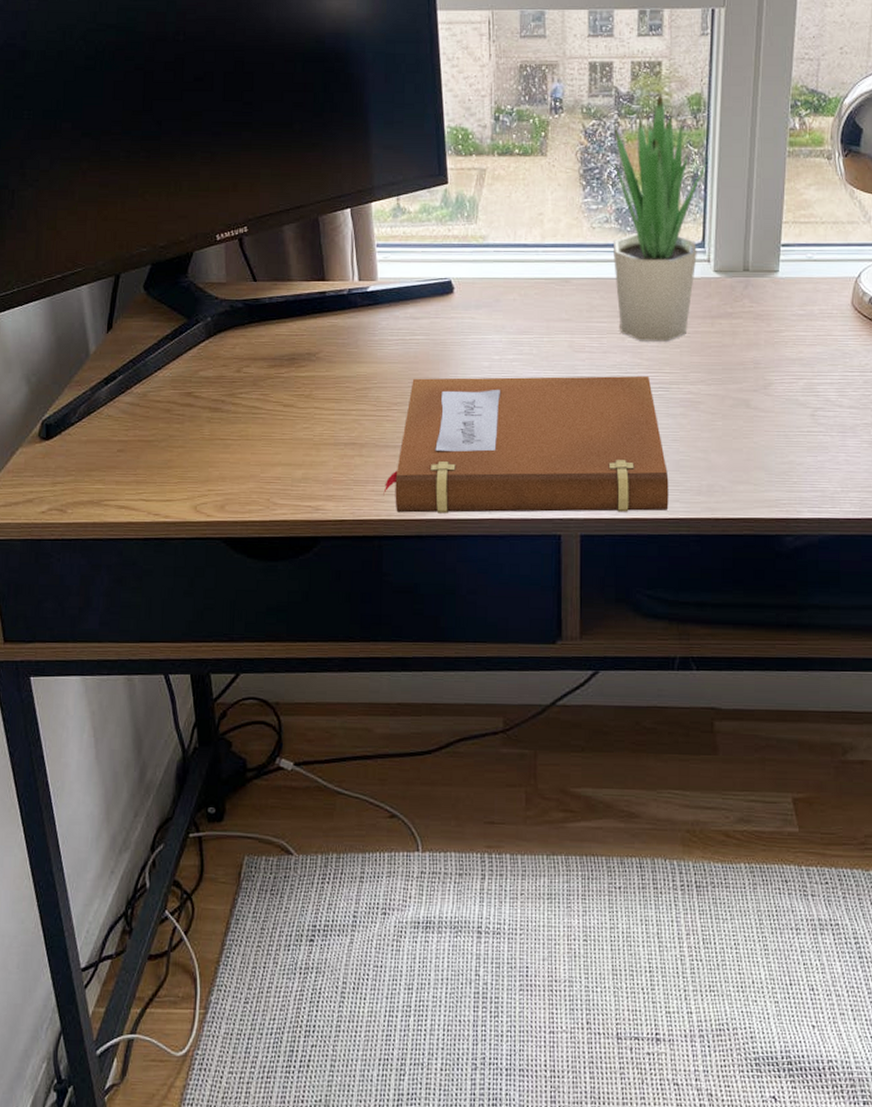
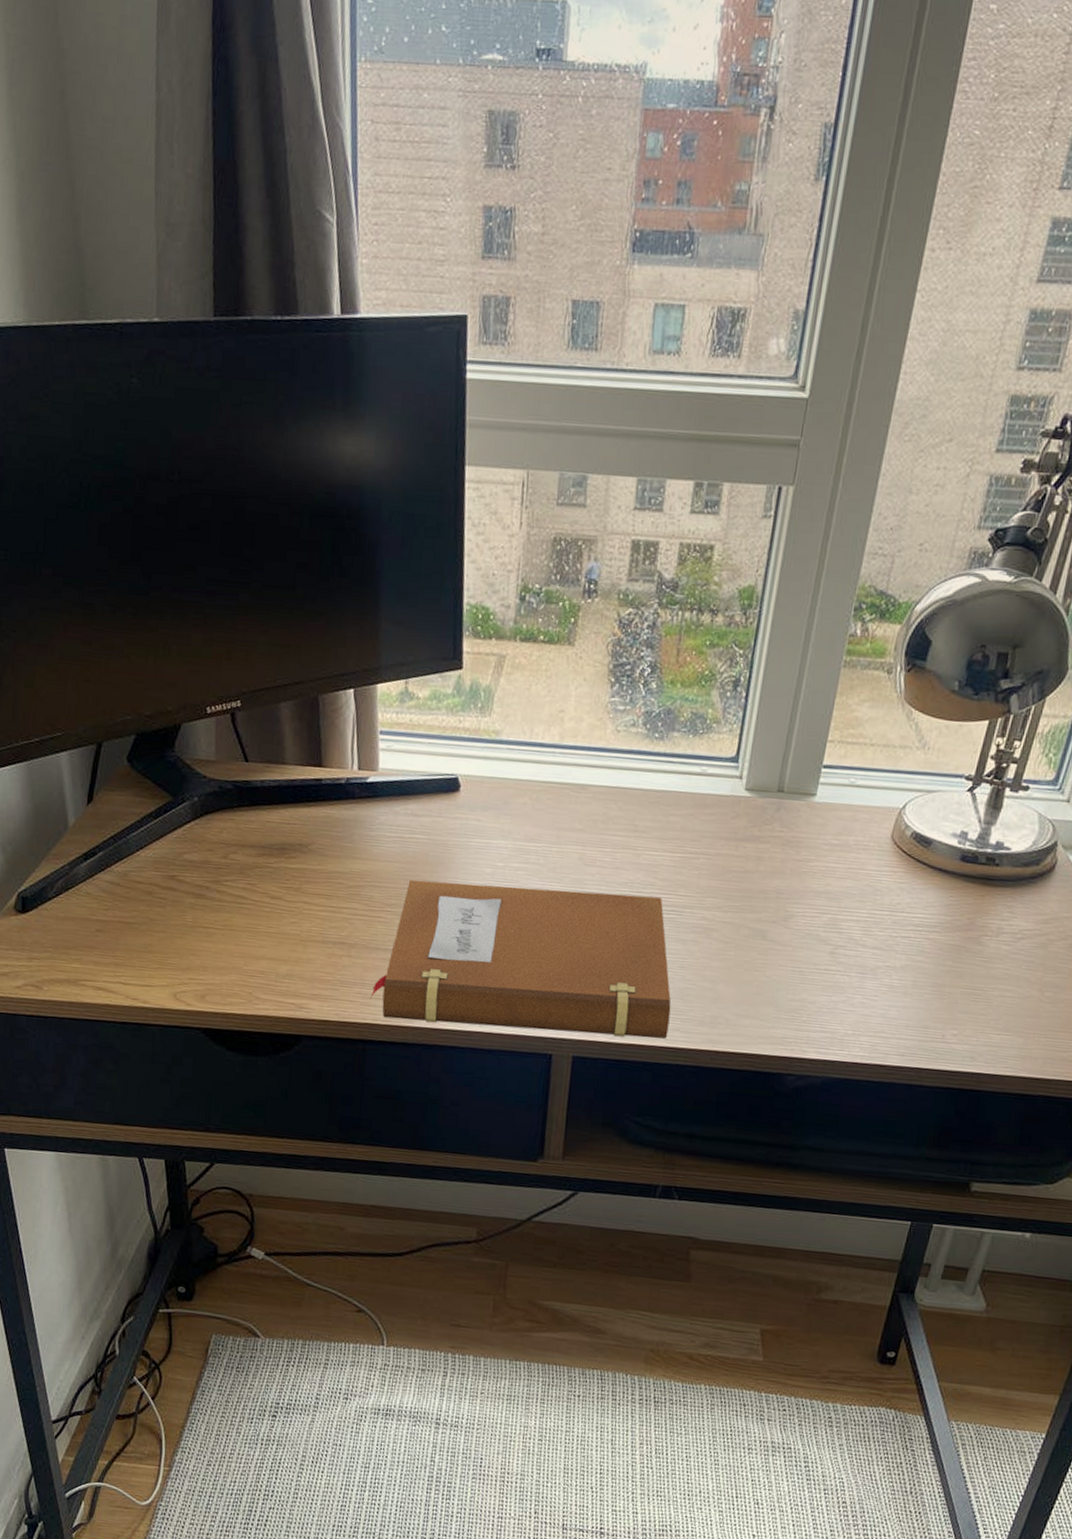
potted plant: present [613,93,706,342] -> none [636,582,751,862]

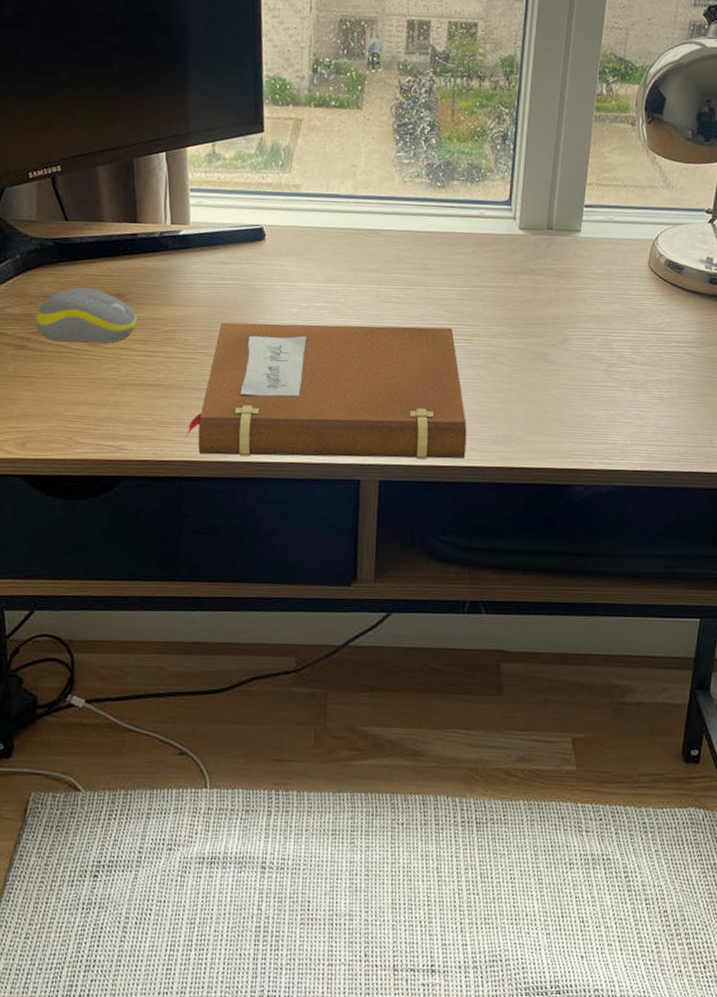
computer mouse: none [214,835,321,896] -> present [35,287,137,343]

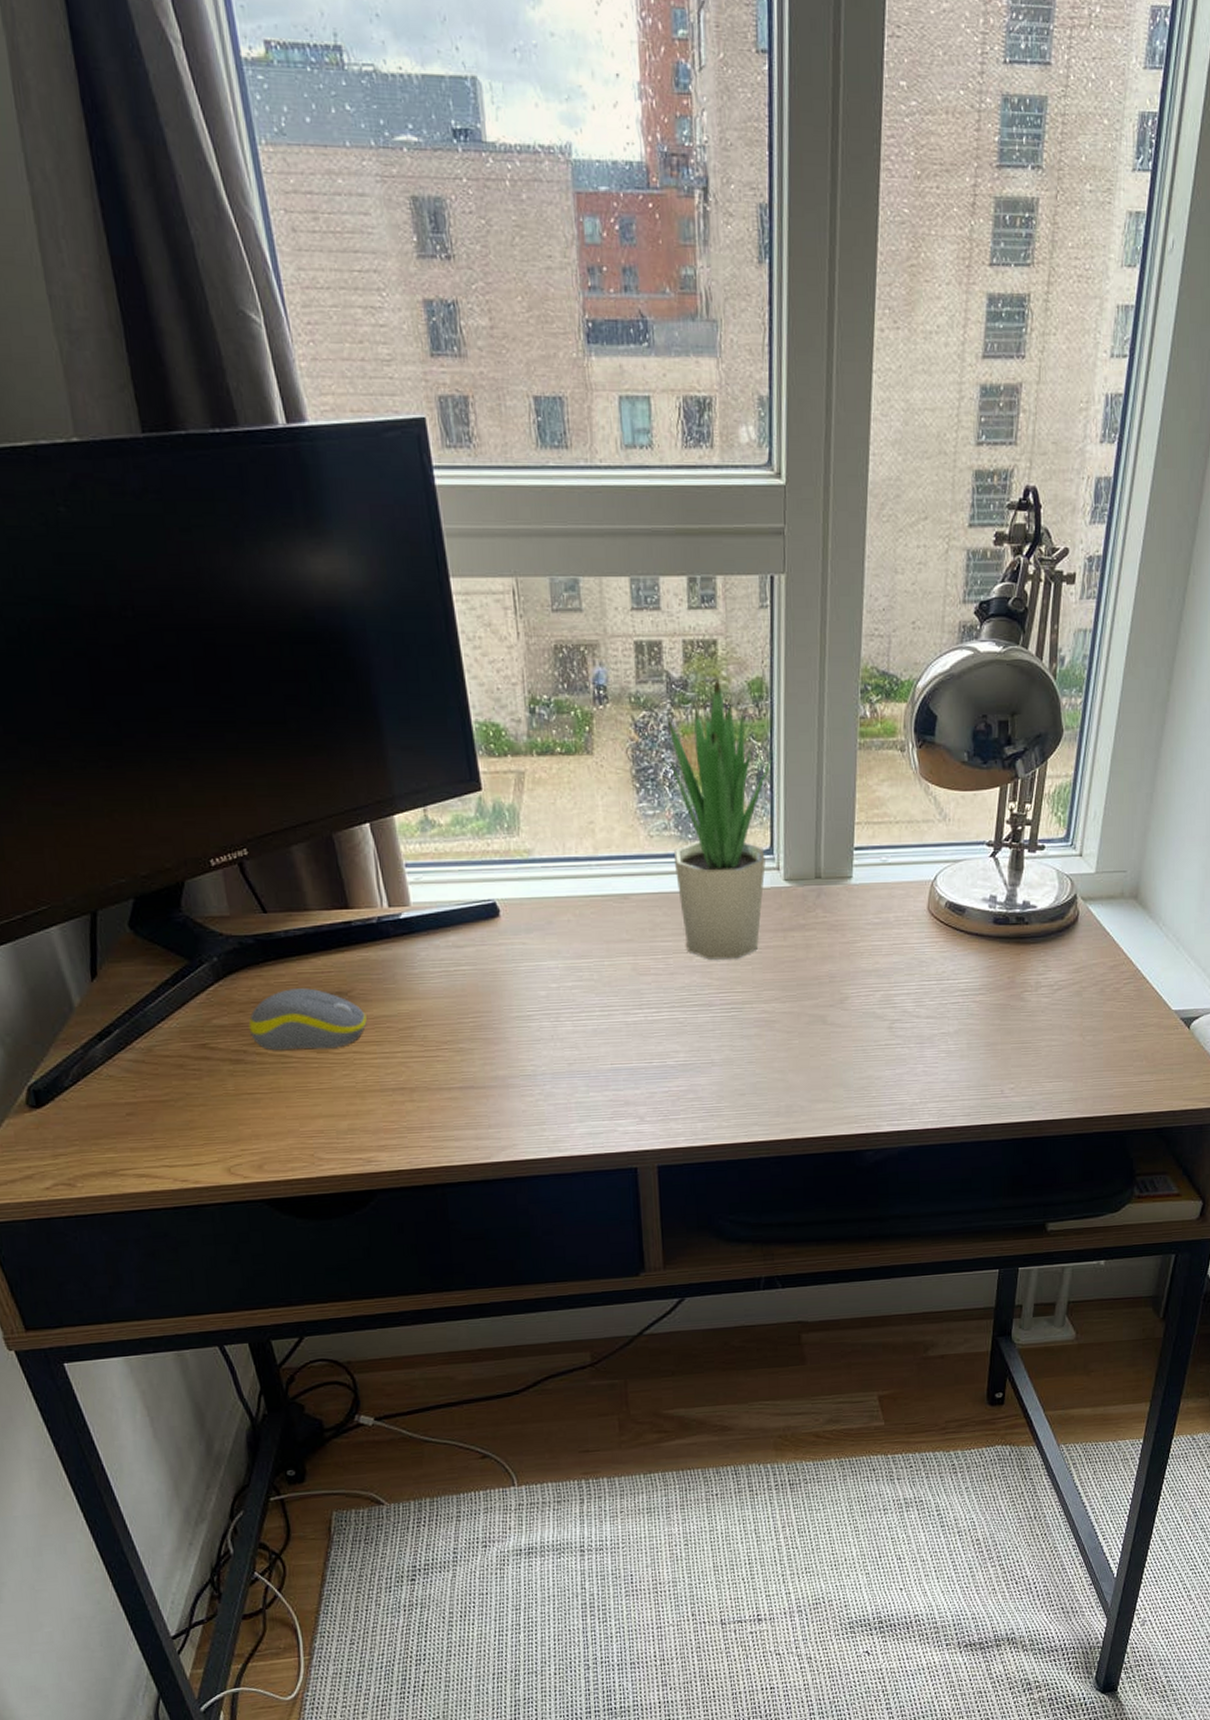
notebook: present [186,322,467,459] -> none [441,996,747,1158]
potted plant: none [423,54,516,295] -> present [667,678,771,960]

